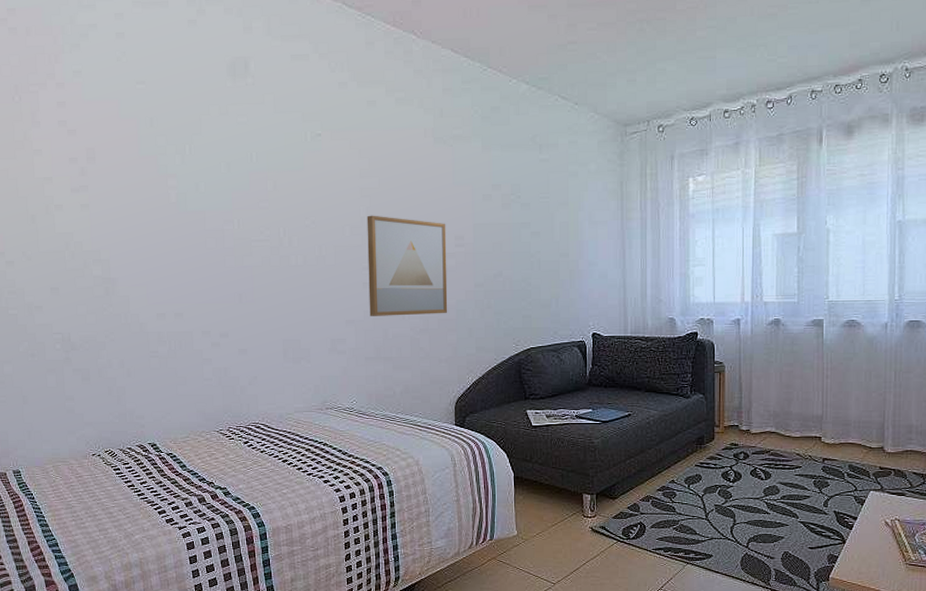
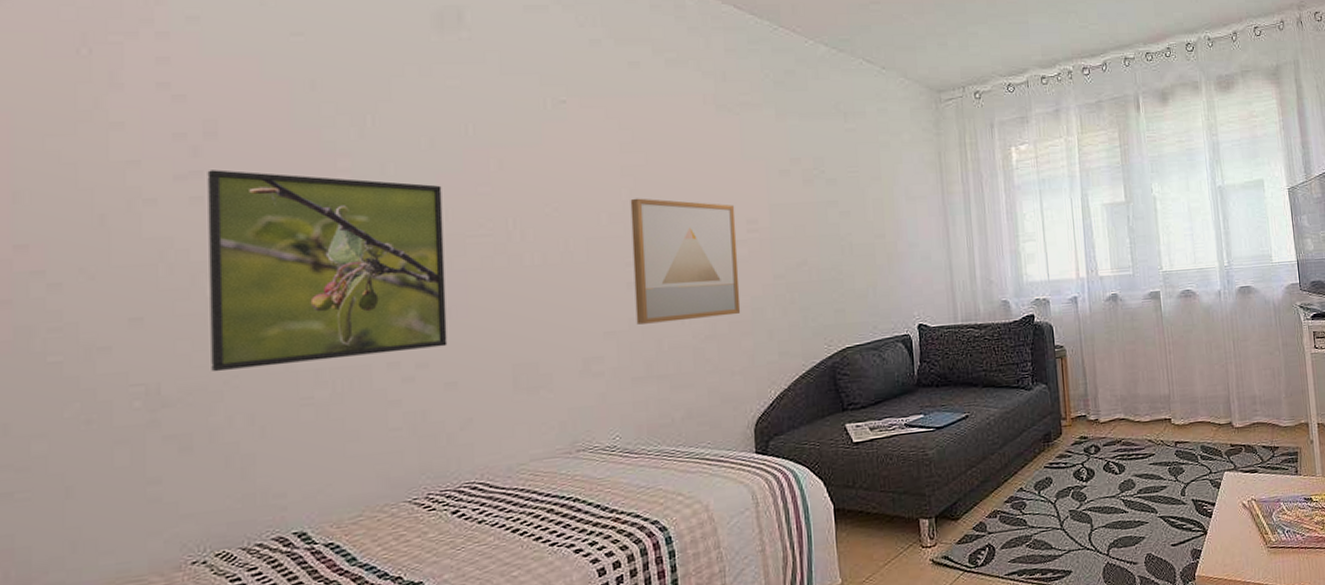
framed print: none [90,185,240,329] -> present [207,170,448,372]

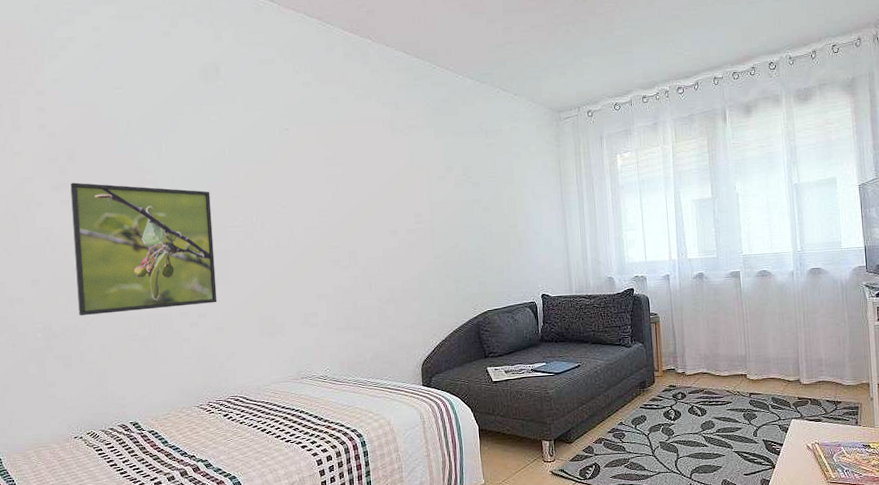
wall art: present [630,198,741,325] -> none [333,198,411,290]

